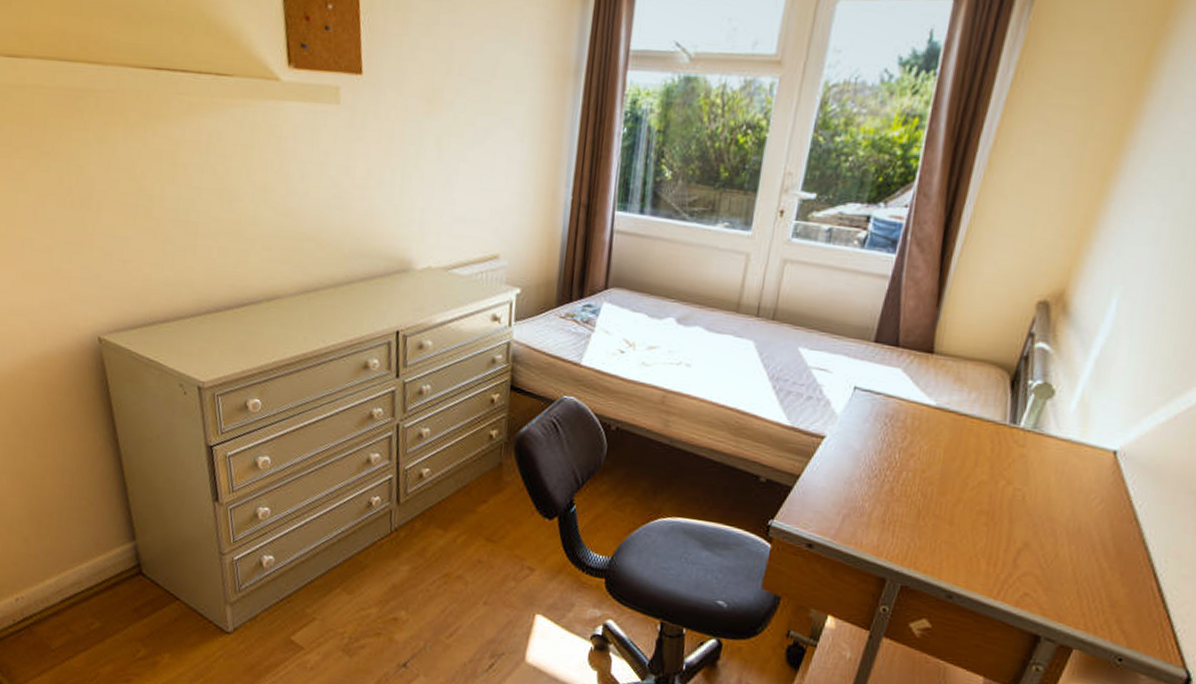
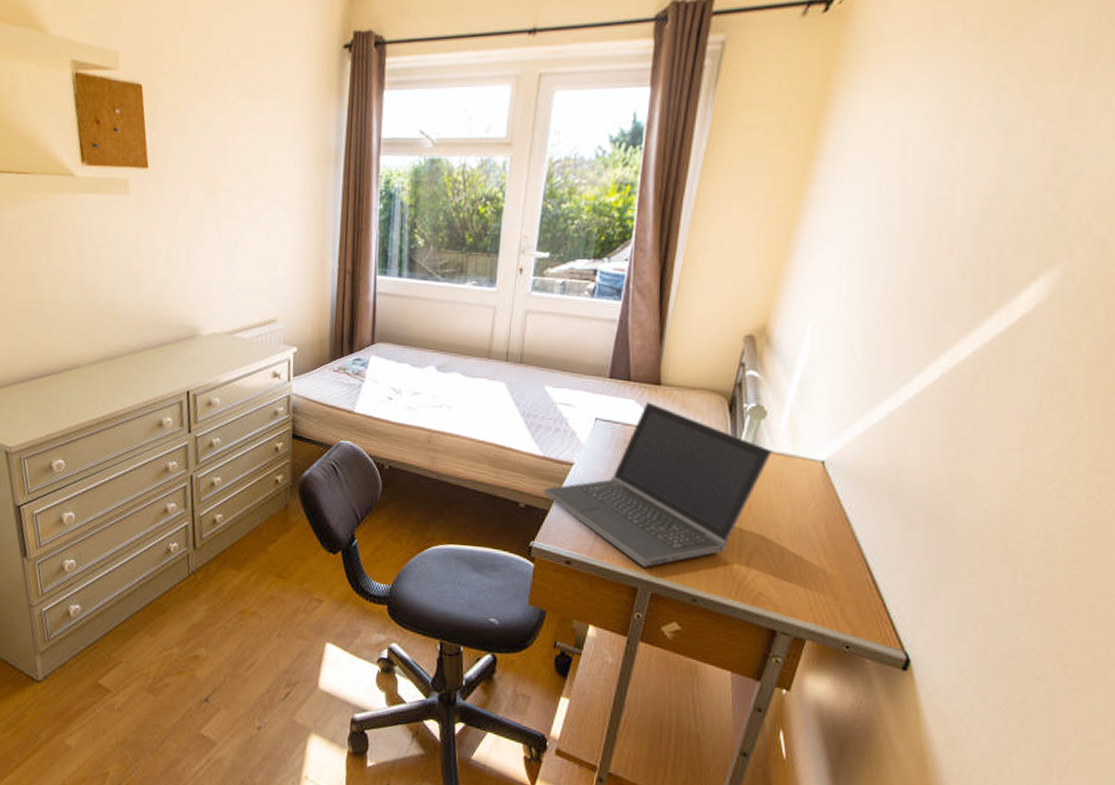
laptop computer: none [787,371,1056,557] -> present [543,402,772,567]

